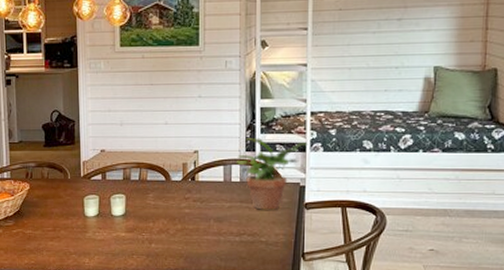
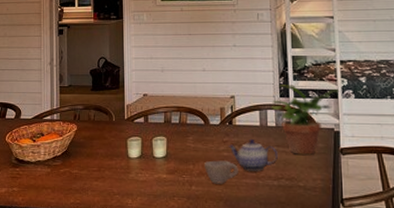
cup: none [165,217,200,241] -> present [204,160,239,184]
teapot: none [189,195,241,228] -> present [228,138,278,171]

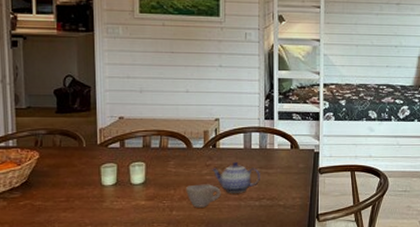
potted plant: present [271,85,340,155] -> none [255,107,321,175]

